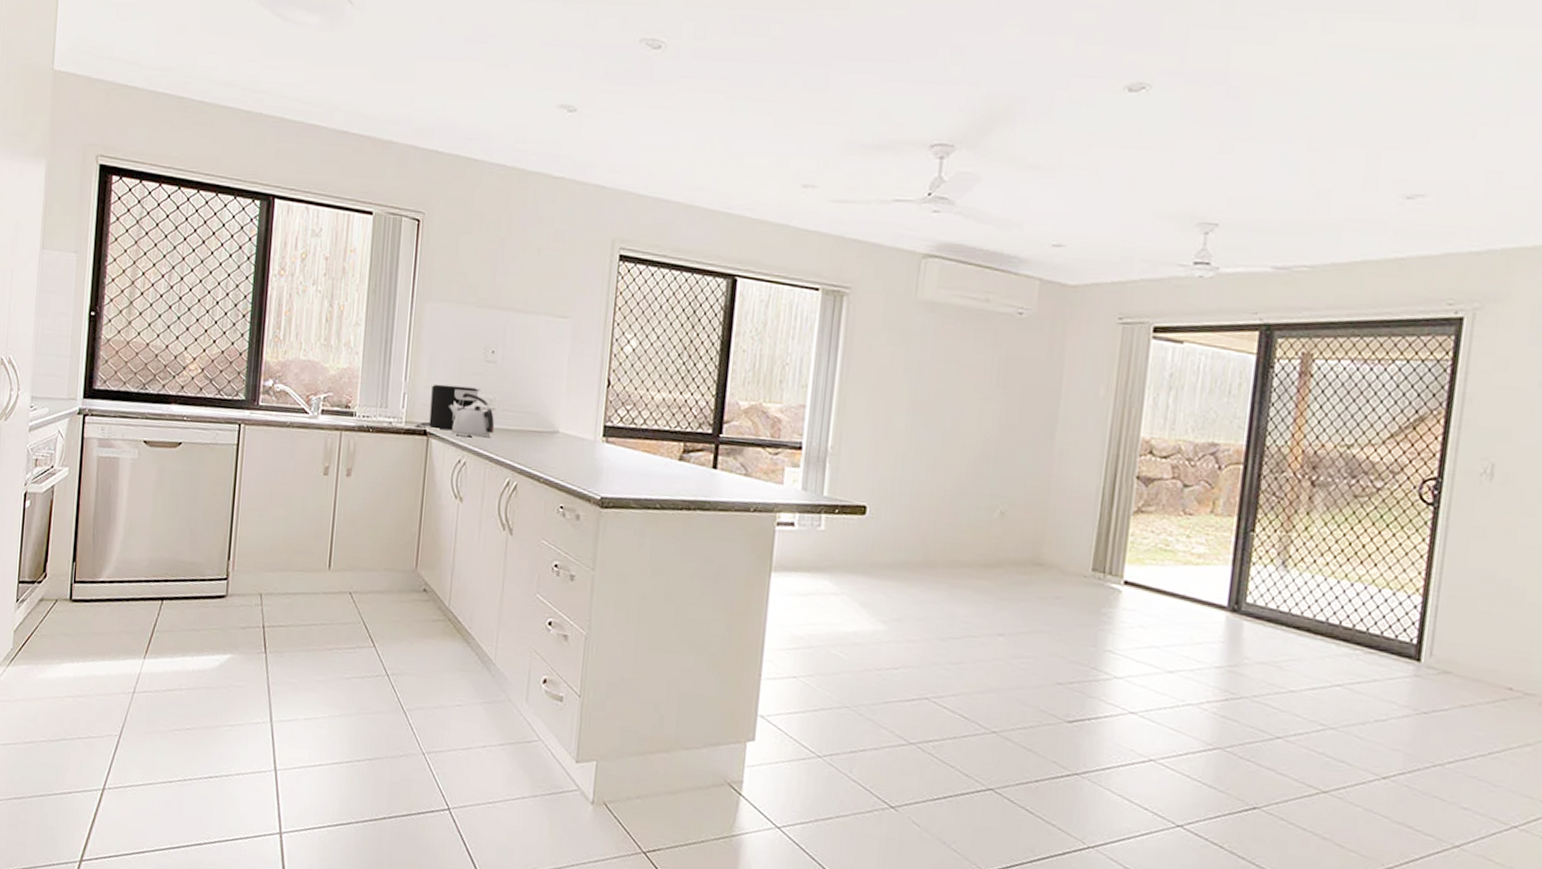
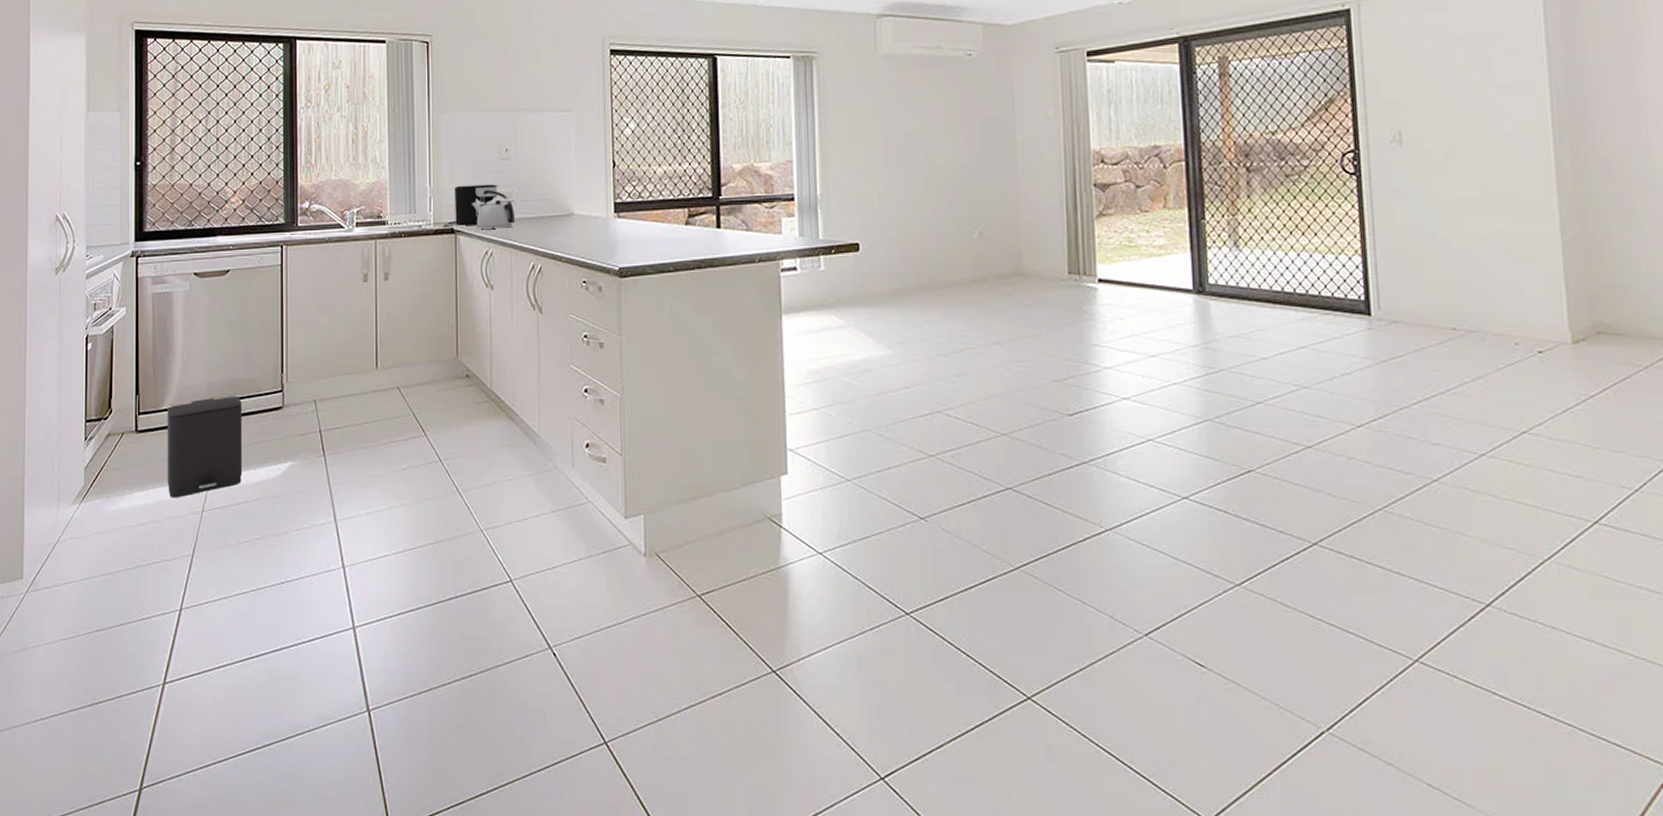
pedal bin: none [99,575,184,675] -> present [167,397,243,498]

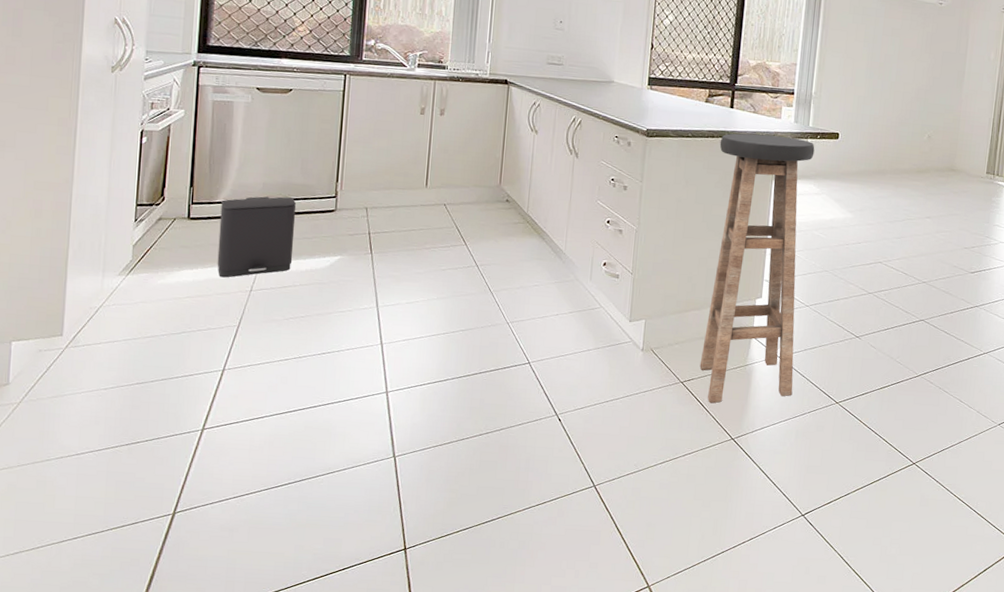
coffee maker: present [441,184,499,228] -> none [496,45,551,81]
kettle: present [472,190,516,230] -> none [525,52,563,86]
bar stool: none [709,256,845,623] -> present [700,133,815,403]

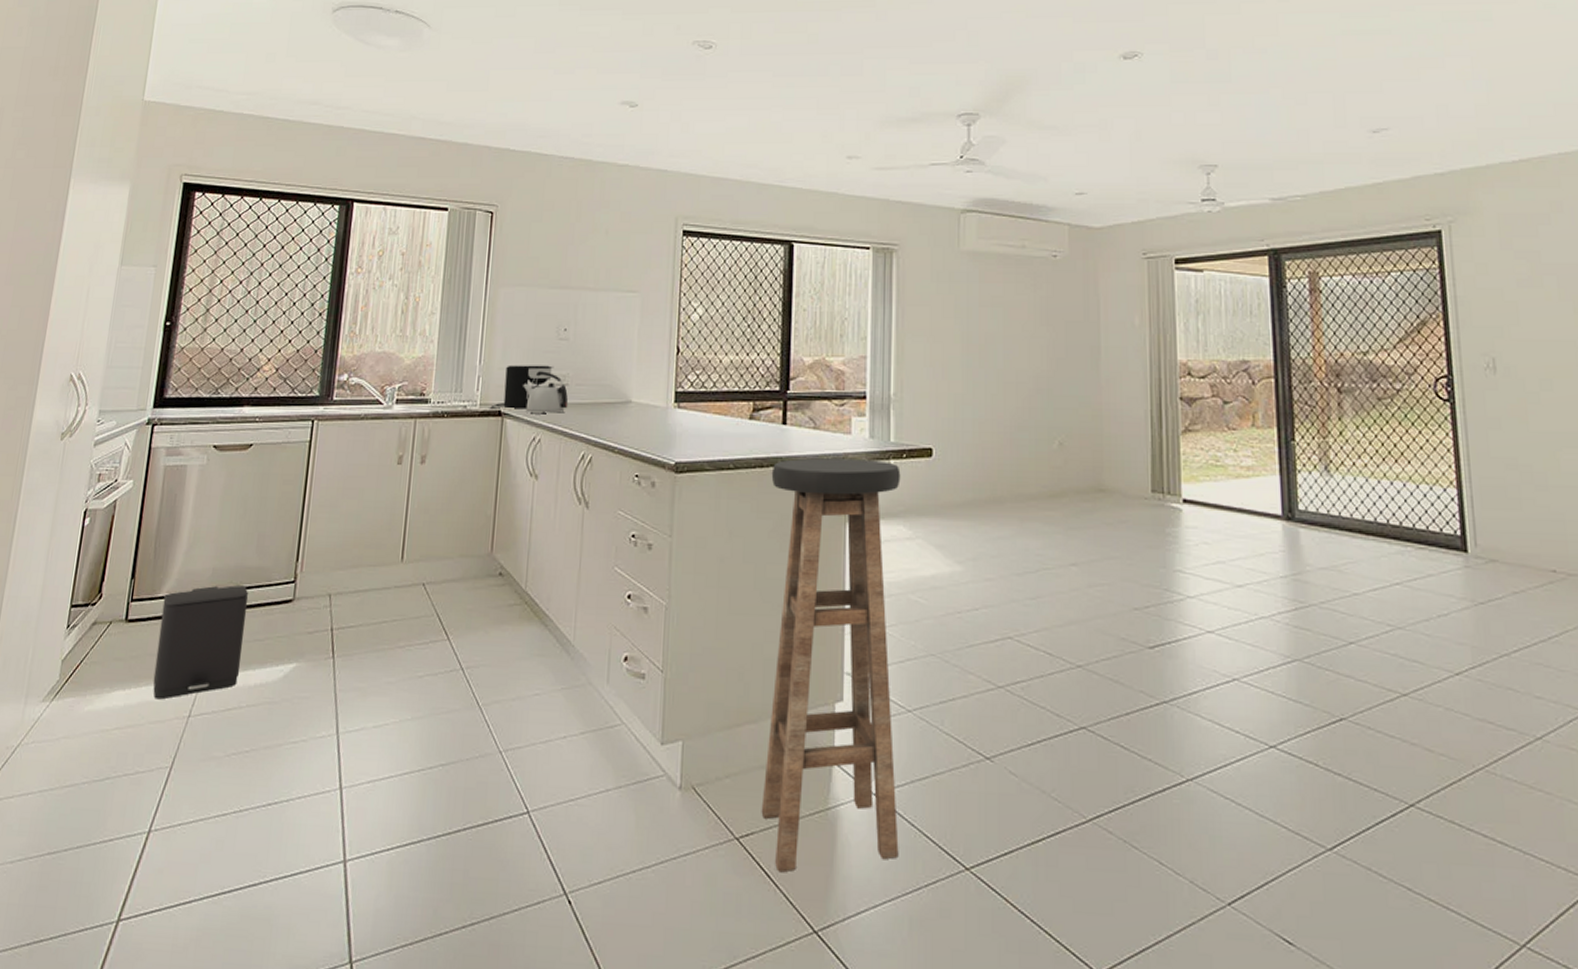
coffee maker: none [496,45,551,81] -> present [488,365,554,410]
kettle: none [525,52,563,86] -> present [523,371,569,414]

